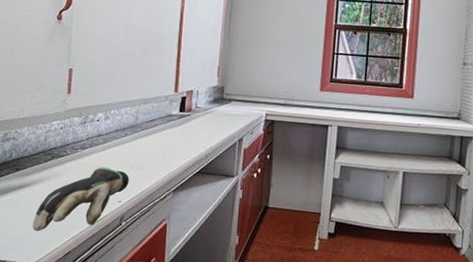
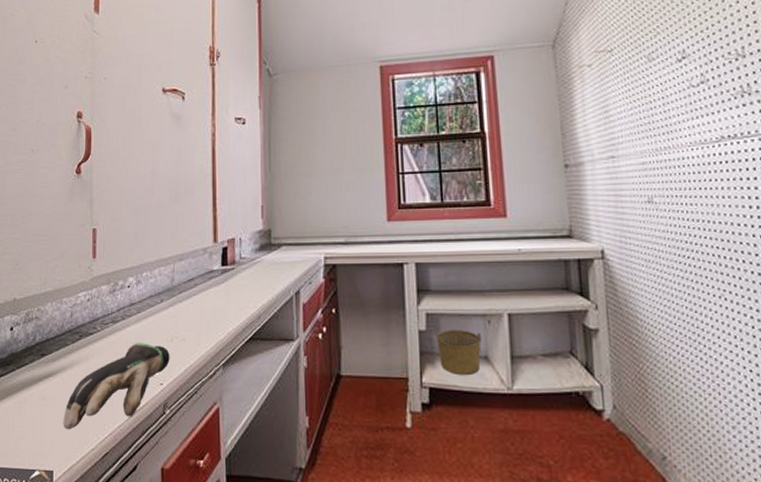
basket: none [346,180,380,215] -> present [437,330,482,376]

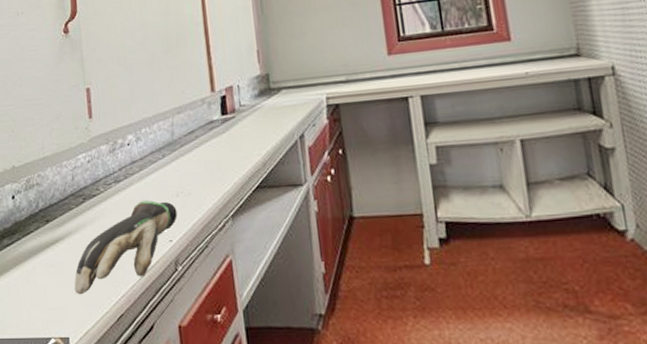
basket: present [437,330,482,376] -> none [448,160,496,207]

